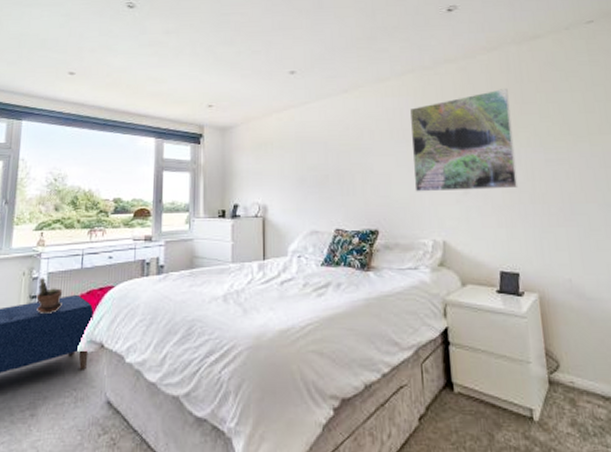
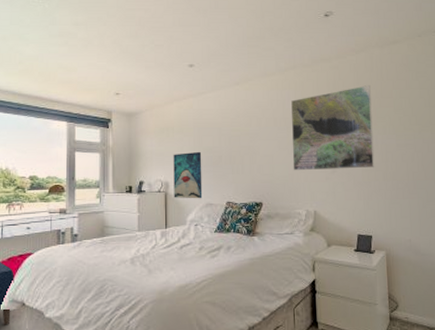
wall art: none [272,169,307,226] -> present [173,151,203,199]

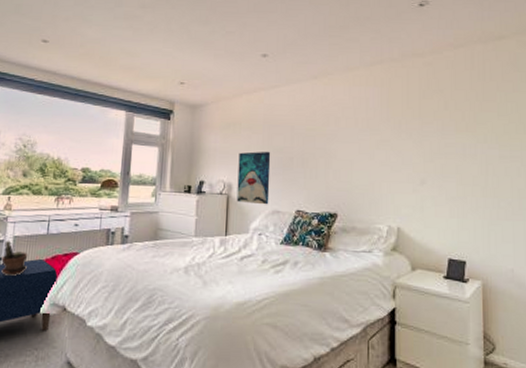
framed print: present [290,85,375,171] -> none [374,85,472,182]

